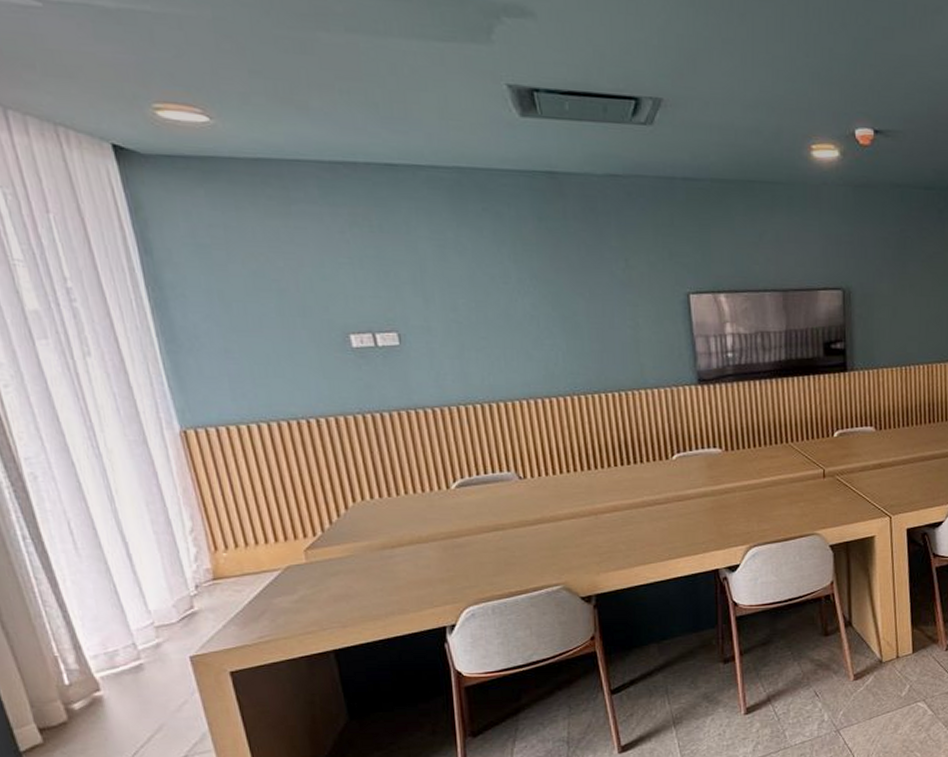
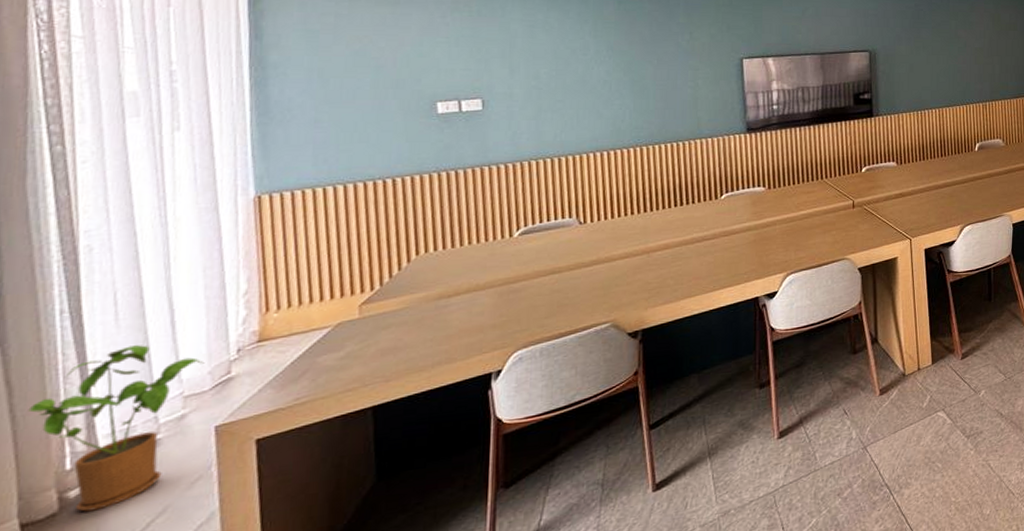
house plant: none [18,575,167,723] -> present [28,345,205,512]

